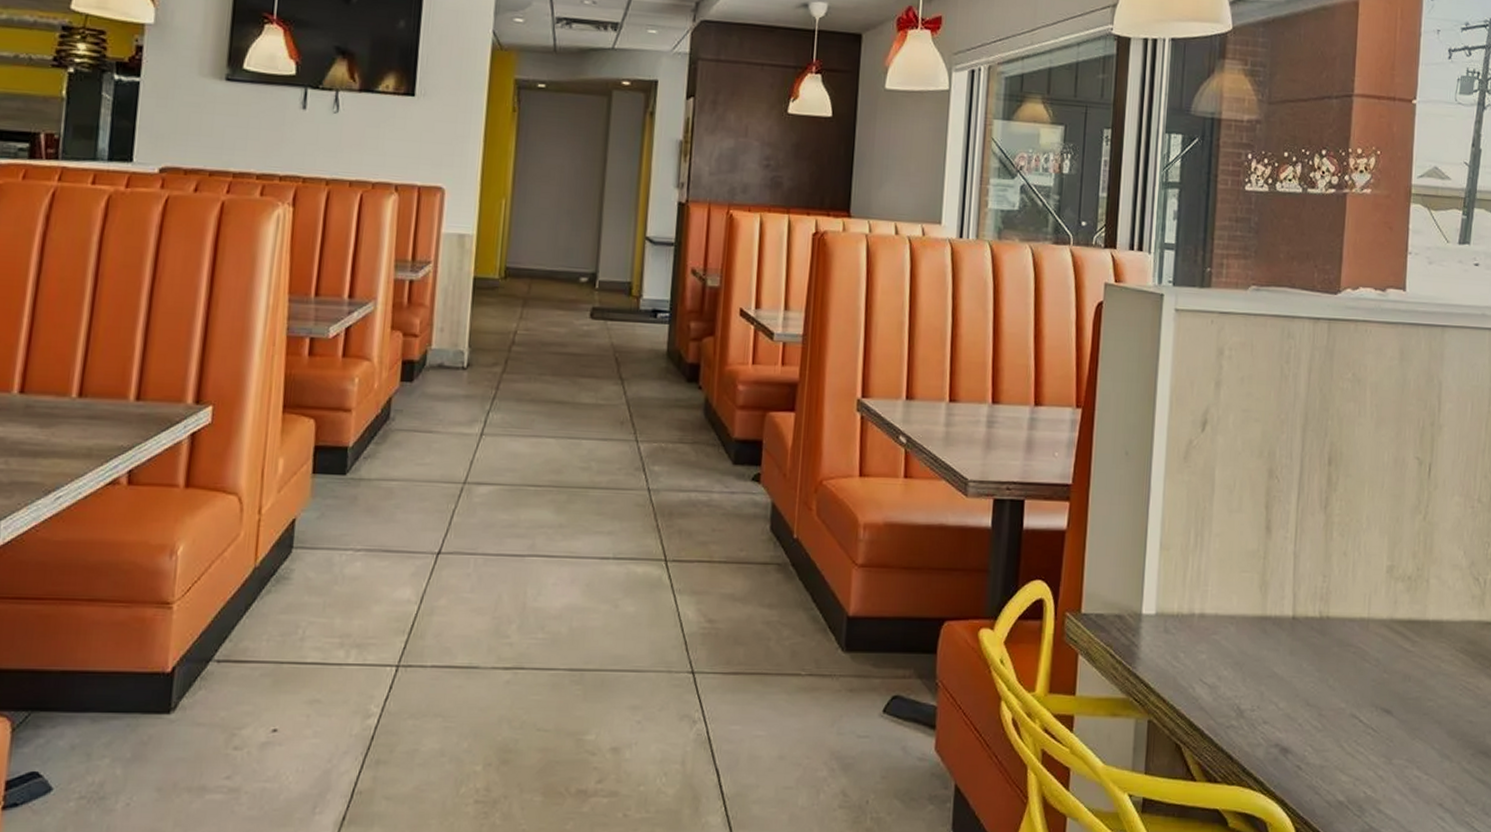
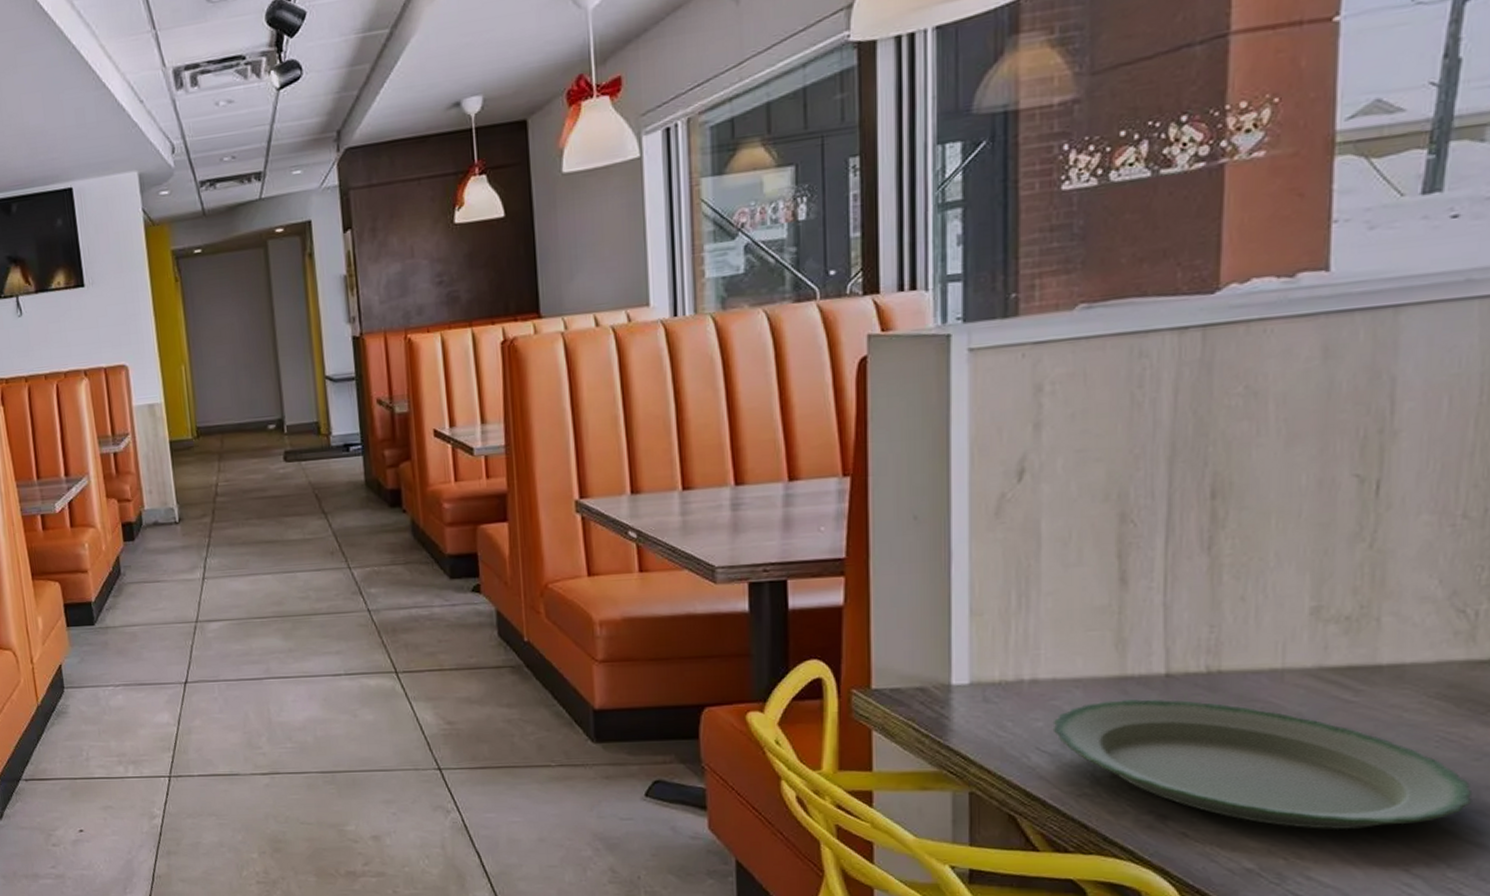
plate: none [1212,638,1481,767] -> present [1052,698,1473,830]

